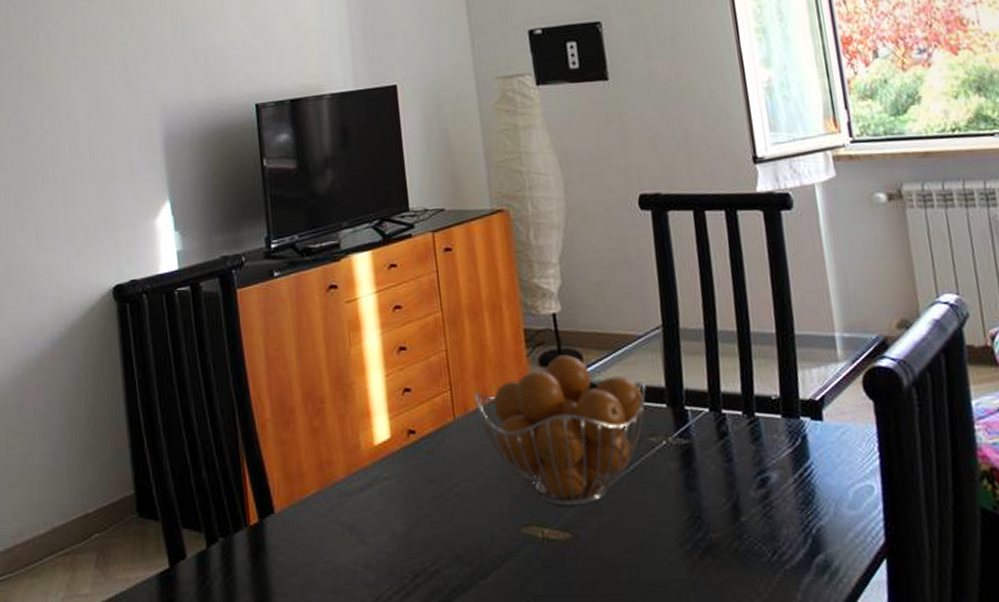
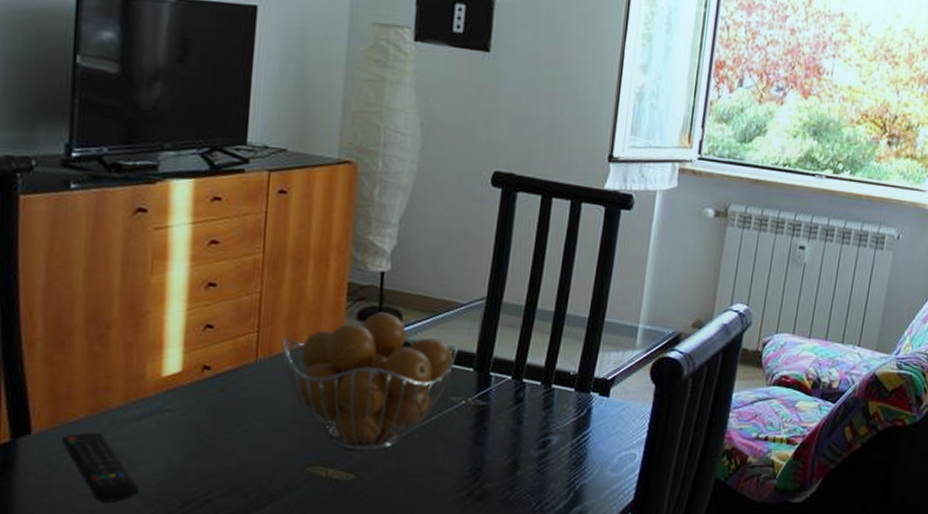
remote control: none [300,508,372,578] -> present [62,432,139,502]

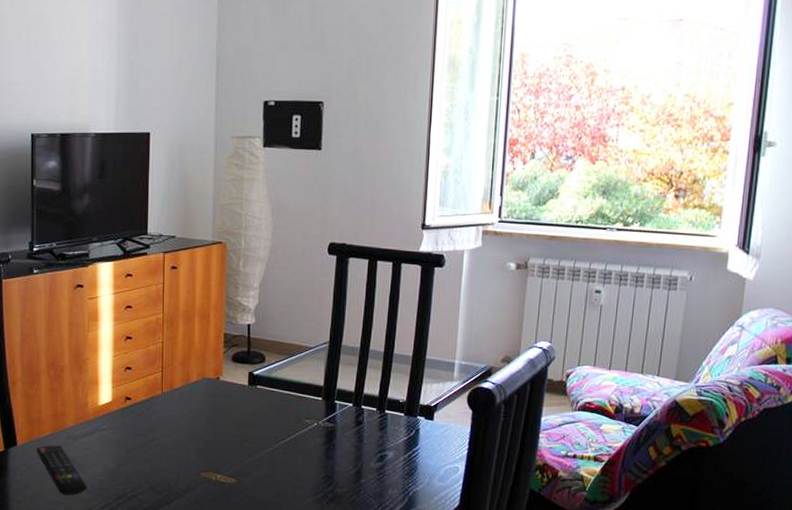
fruit basket: present [282,312,458,451] -> none [179,355,309,462]

